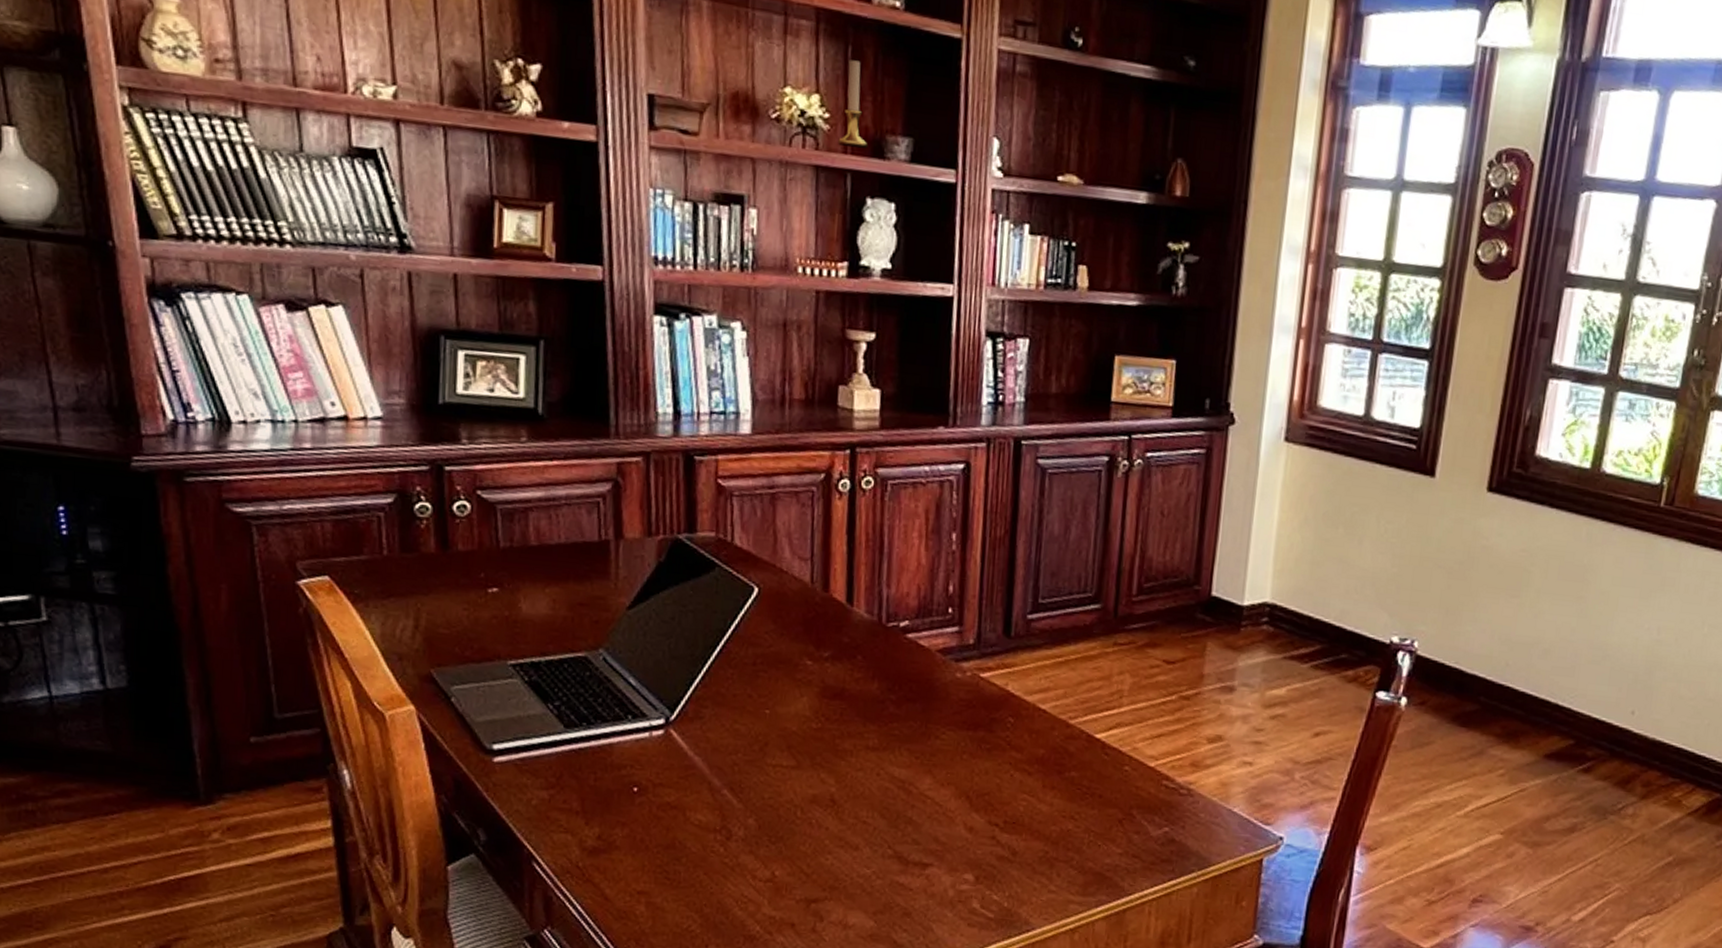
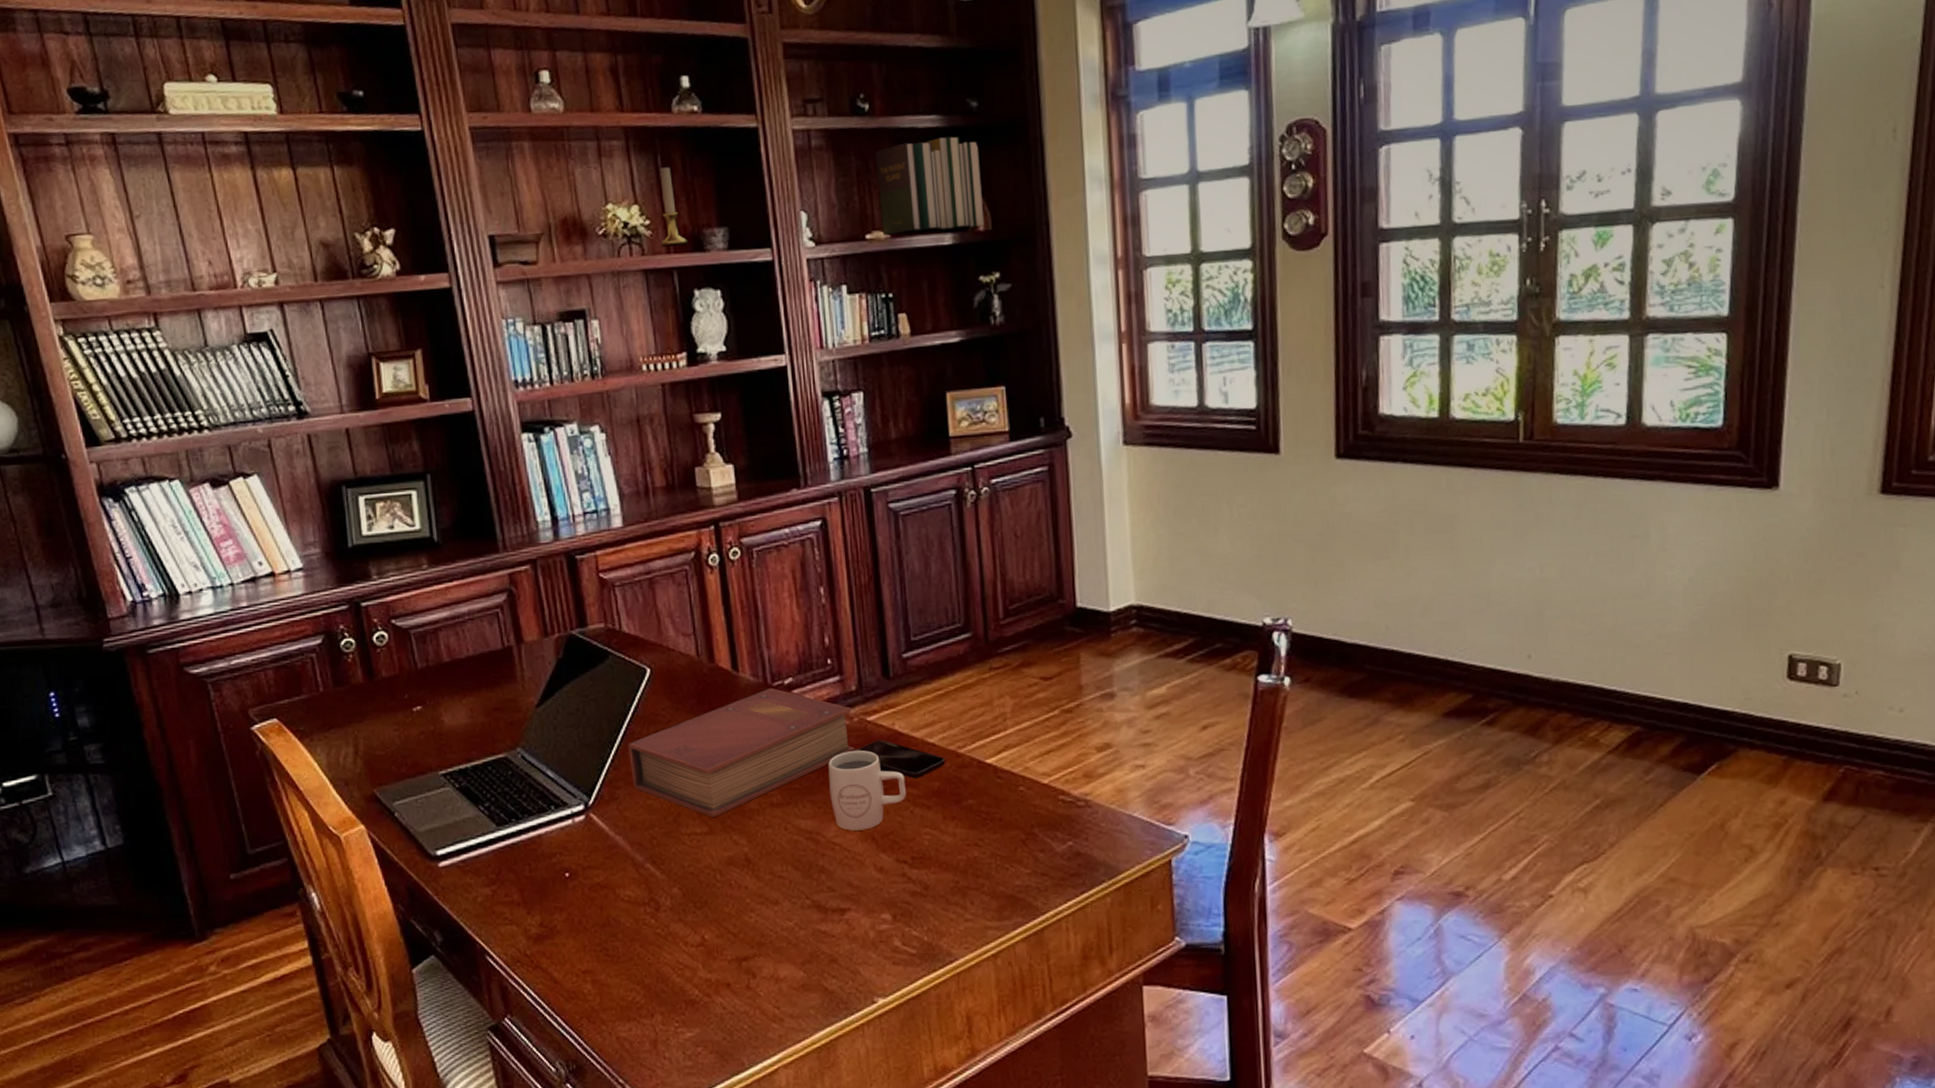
book: none [721,627,966,752] -> present [628,687,856,817]
mug: none [929,705,1010,787] -> present [828,750,906,831]
smartphone: none [962,698,1054,742] -> present [854,739,945,778]
books: none [1075,88,1189,193] -> present [876,136,985,236]

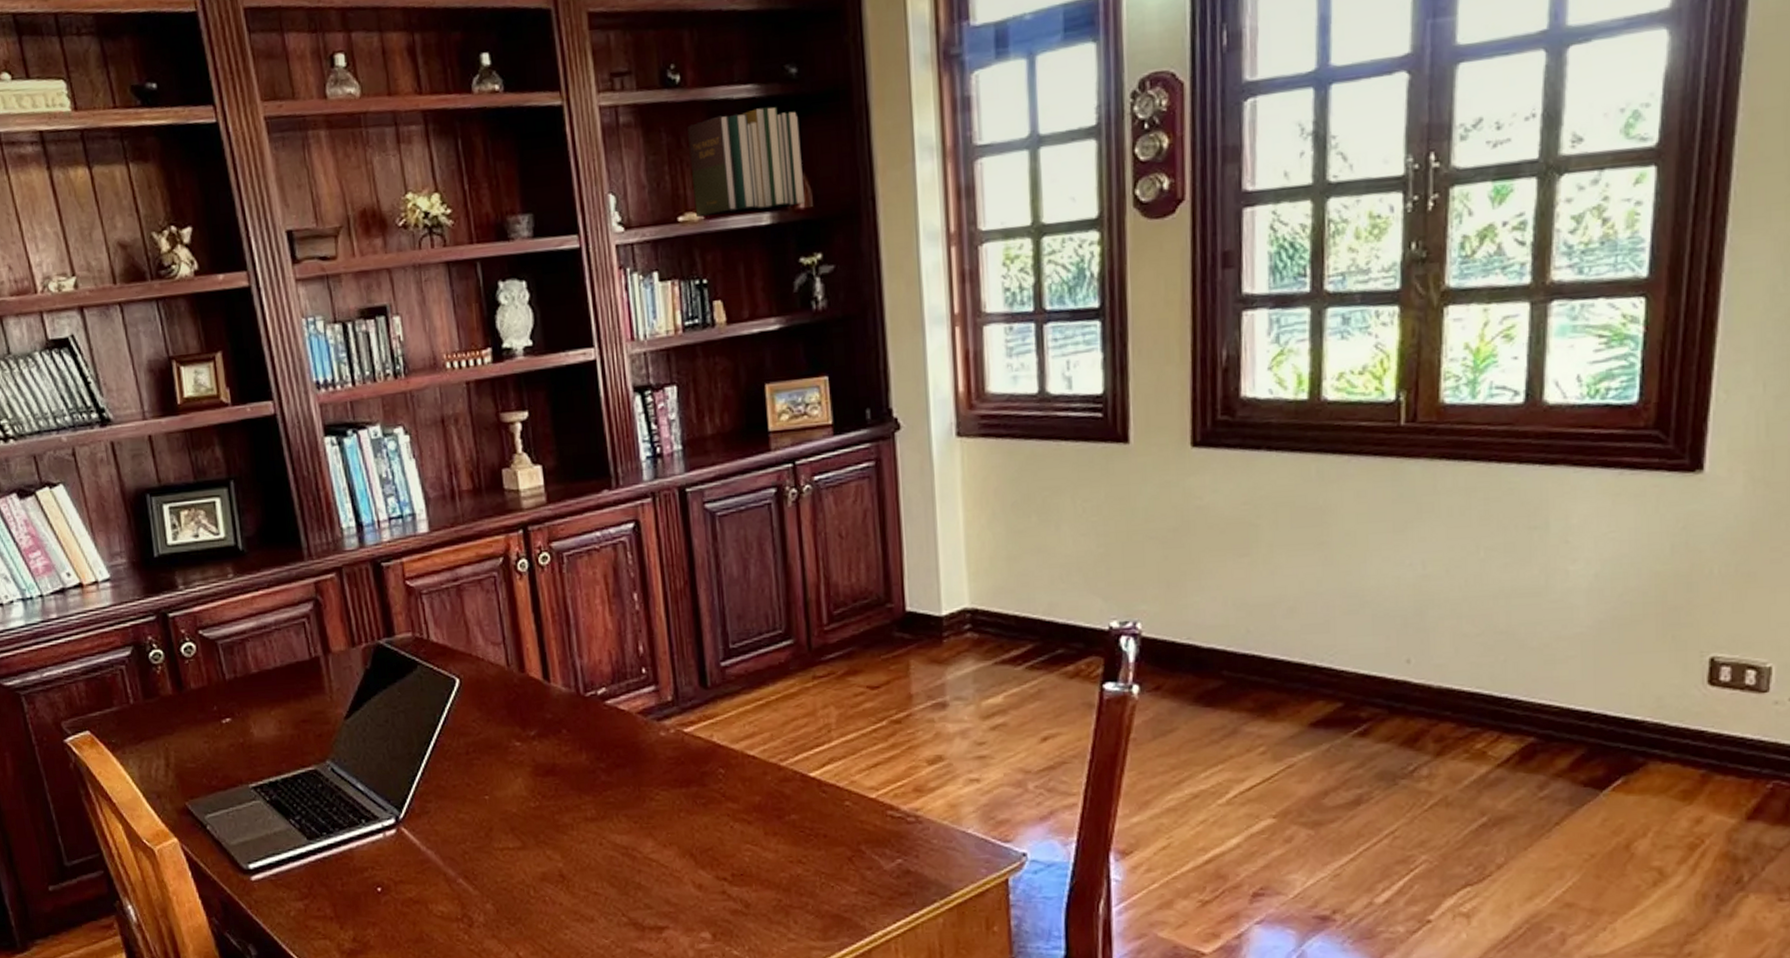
book: present [628,687,856,817] -> none [438,698,672,832]
candle holder: present [659,165,689,248] -> none [460,149,492,238]
mug: present [828,750,906,831] -> none [644,762,726,847]
smartphone: present [854,739,945,778] -> none [671,752,767,792]

